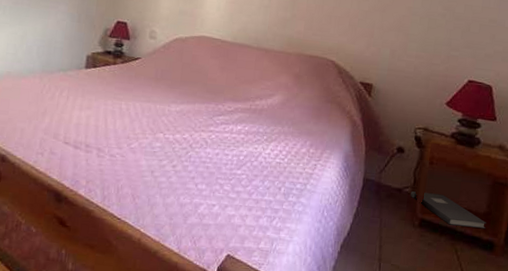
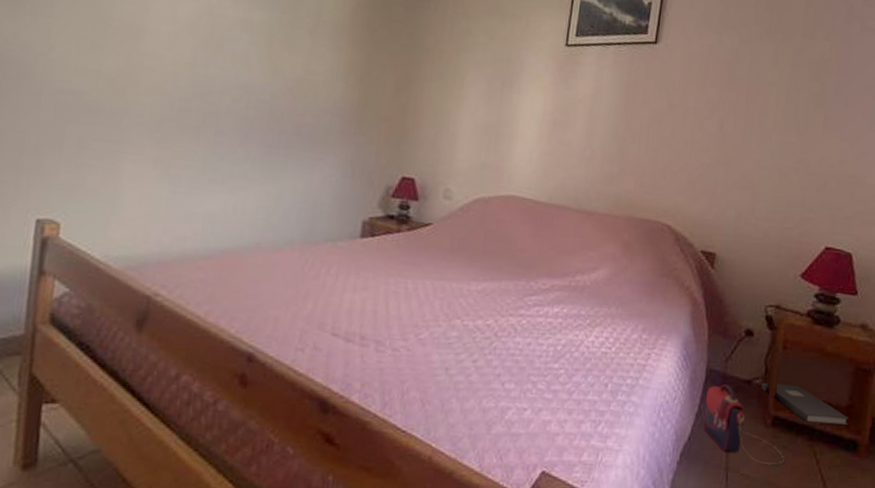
handbag: none [360,191,430,259] -> present [702,384,785,466]

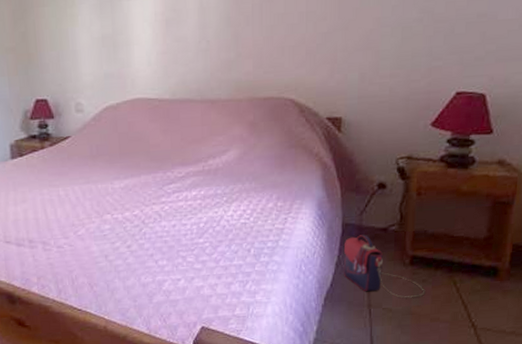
book: present [761,383,849,426] -> none [397,226,488,257]

